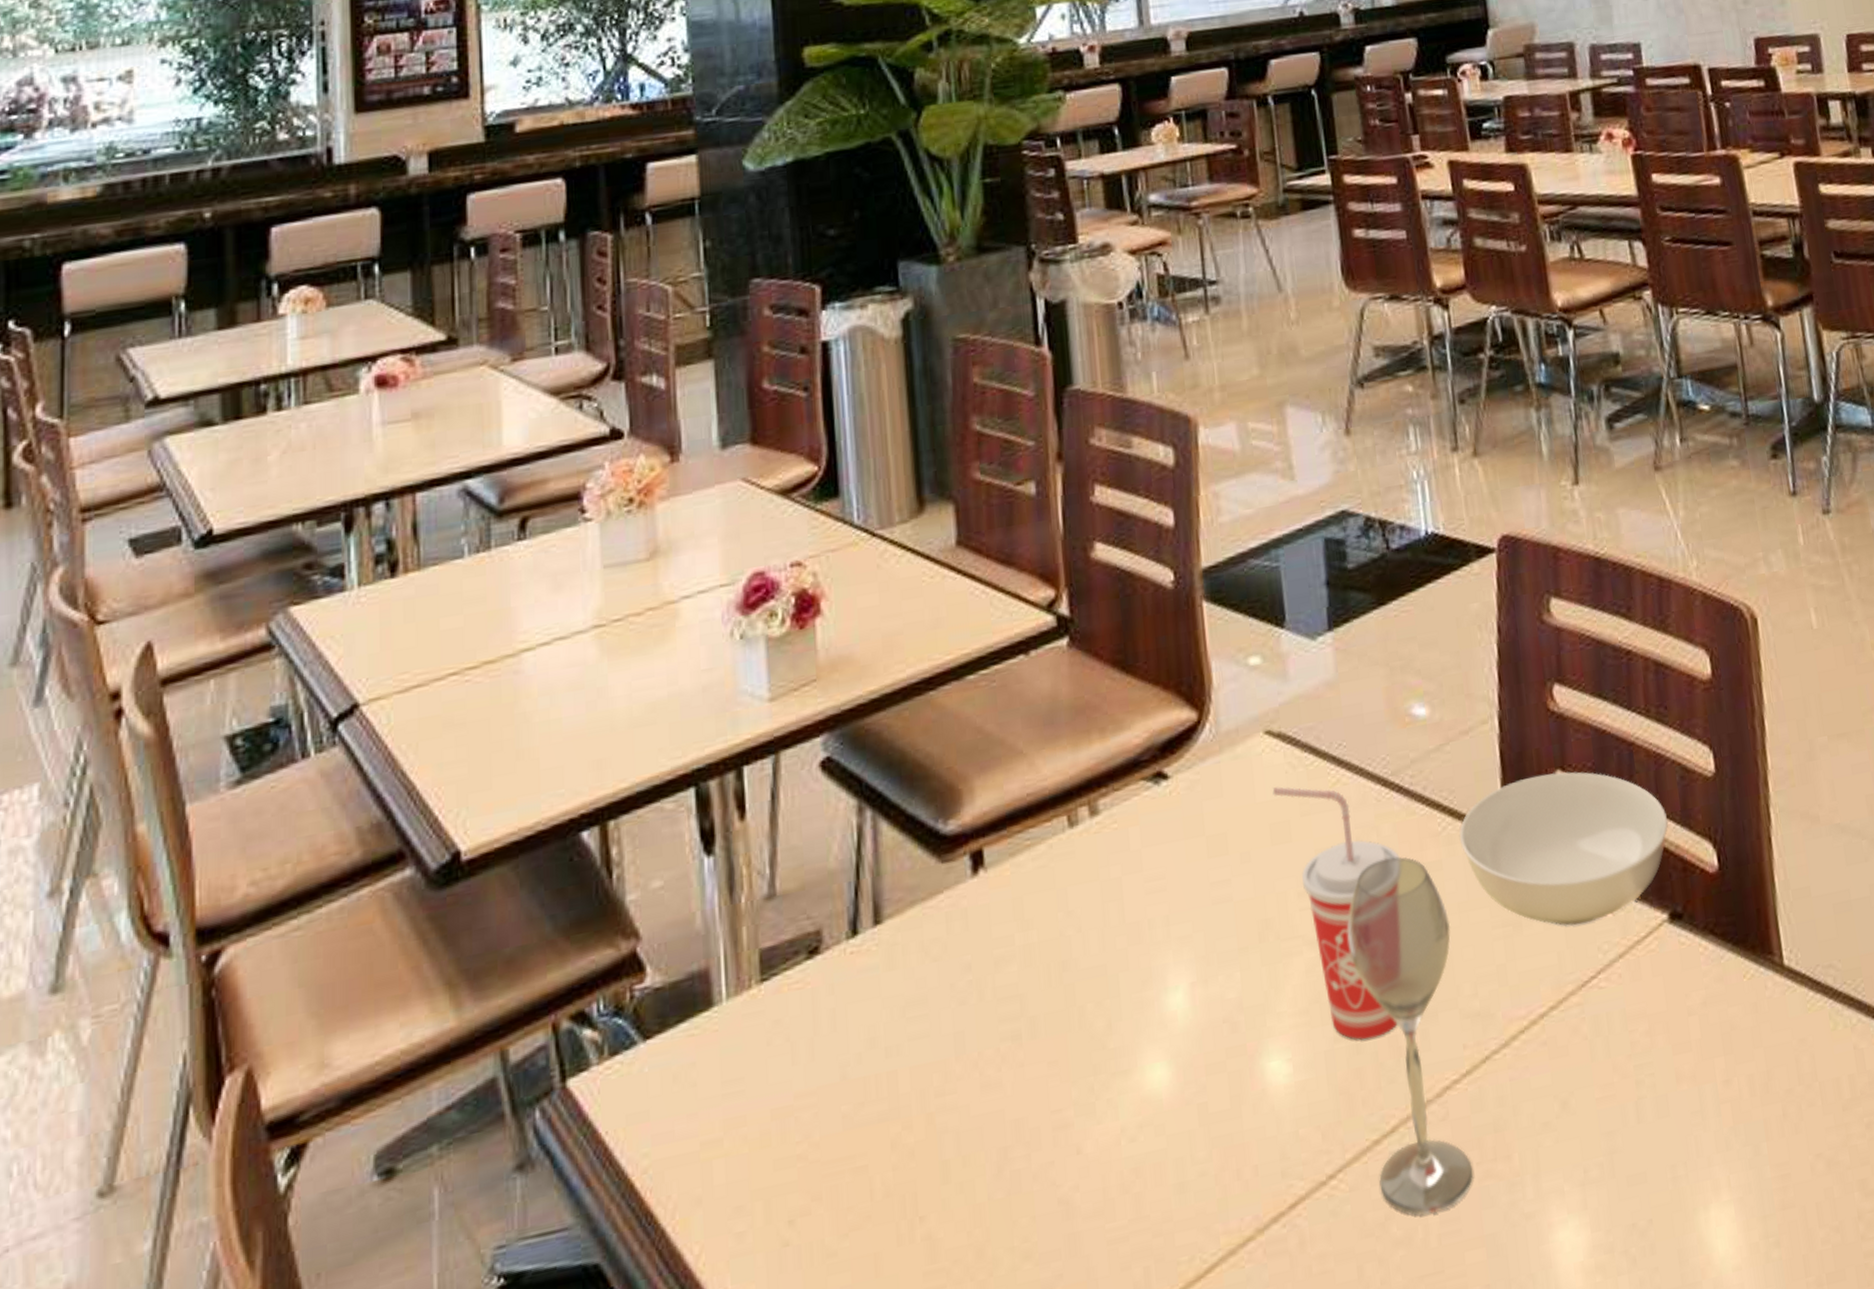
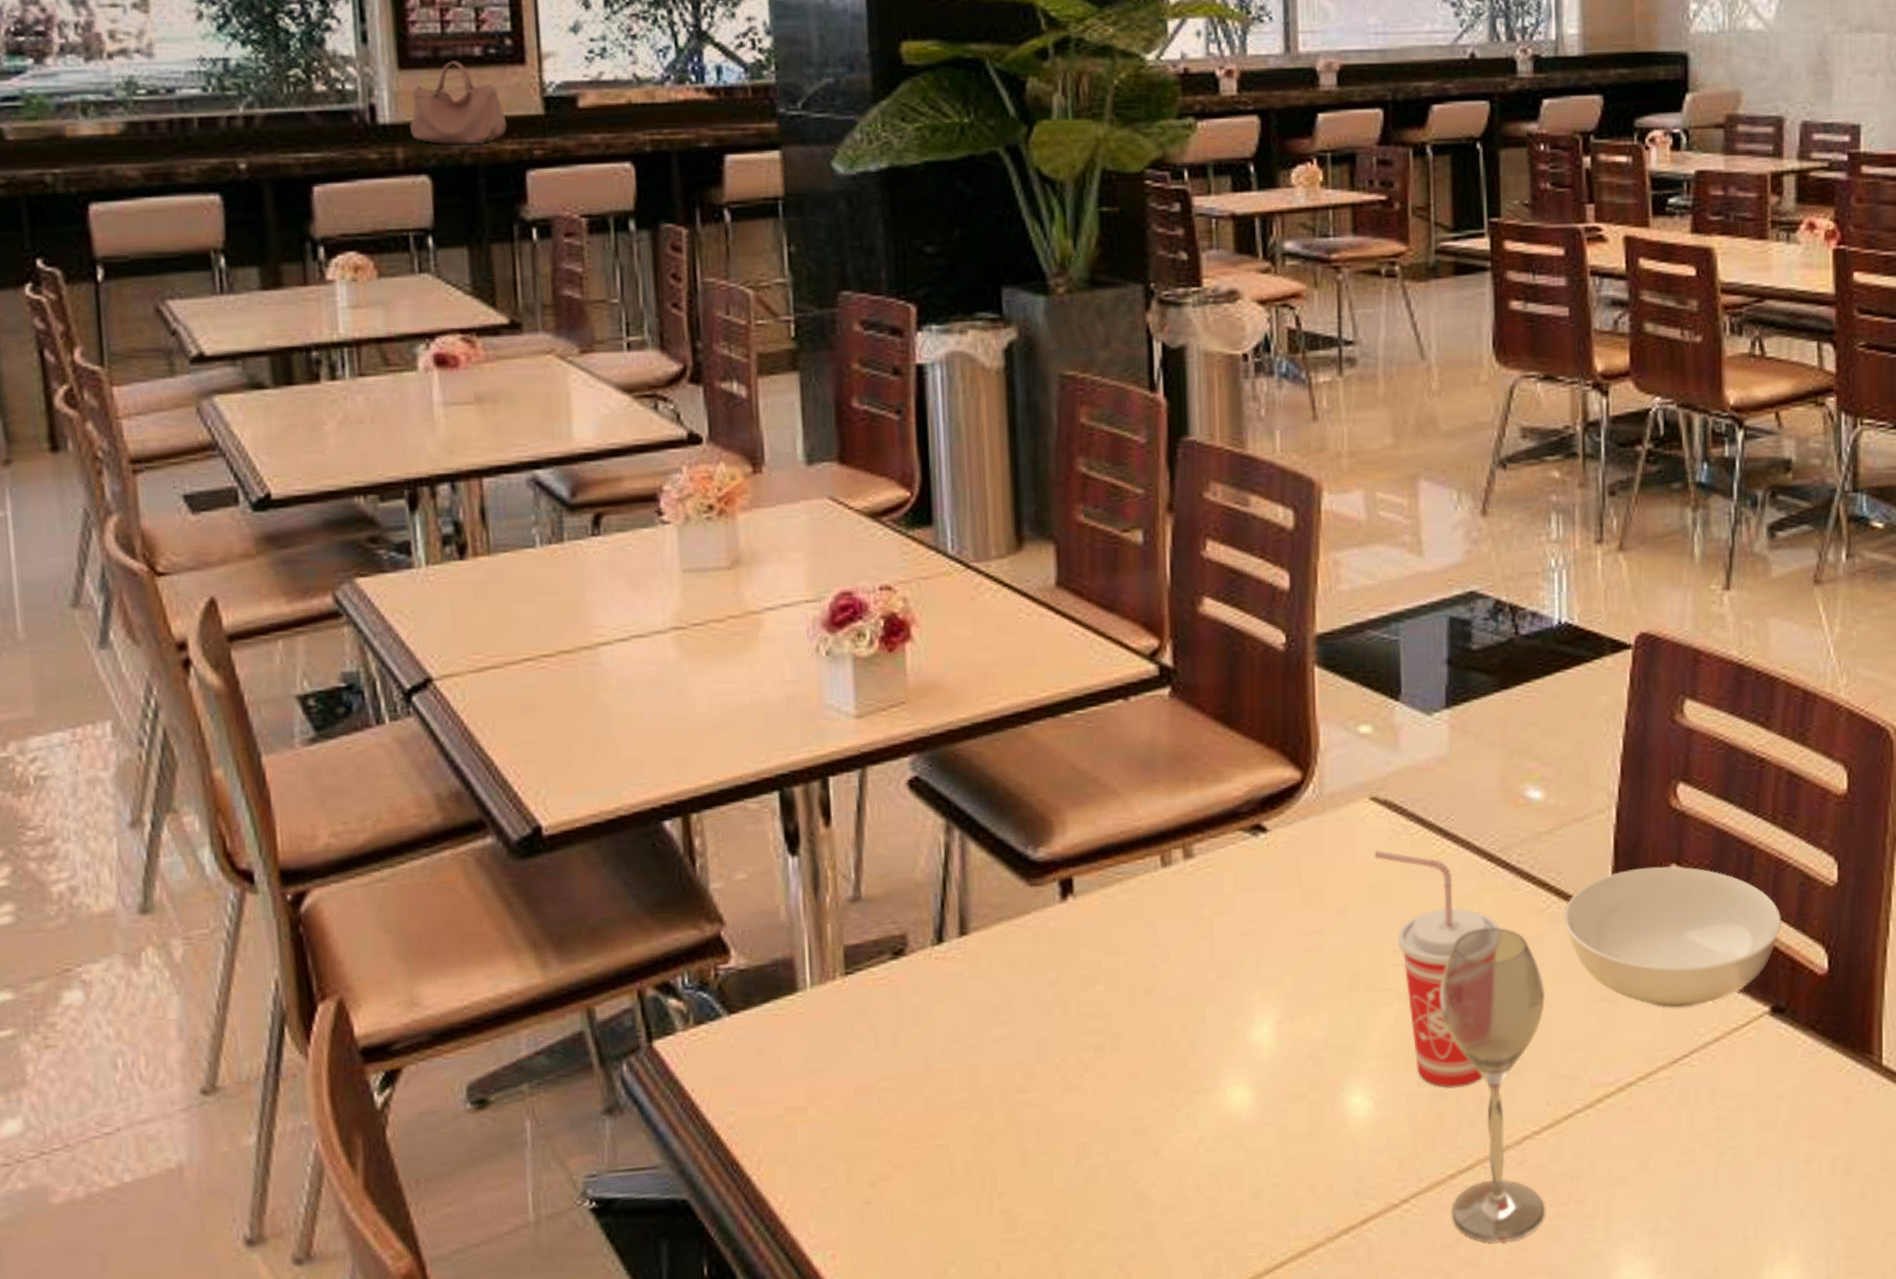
handbag: none [363,101,451,178] -> present [410,61,507,145]

